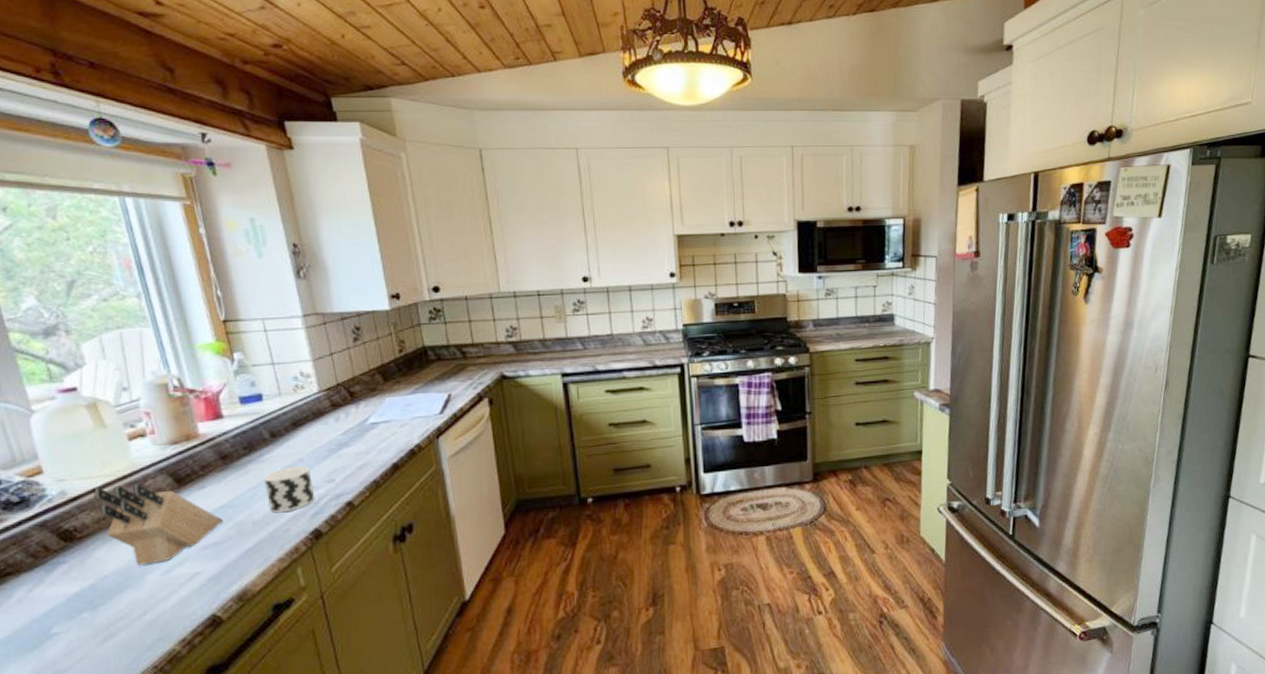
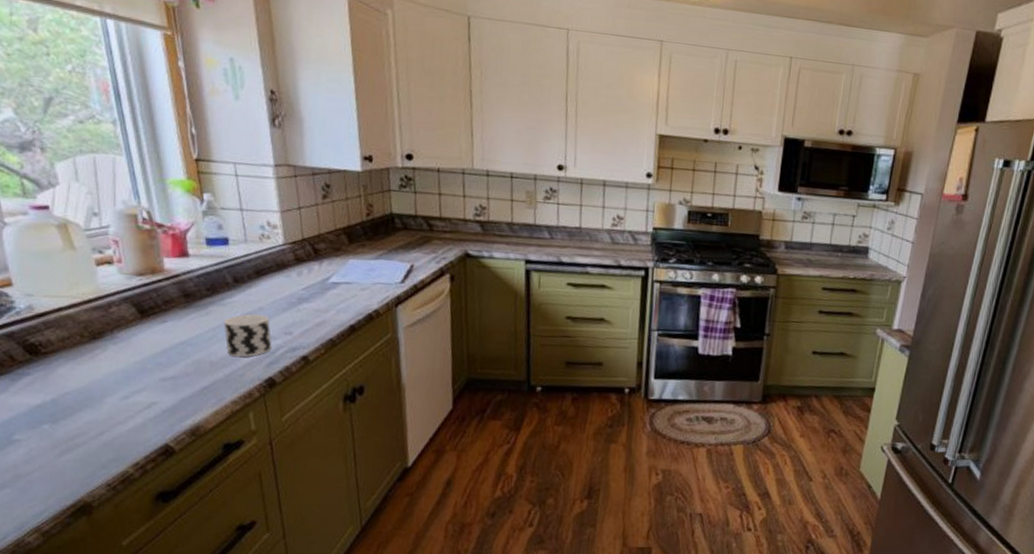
knife block: present [94,484,223,565] -> none [59,307,182,388]

